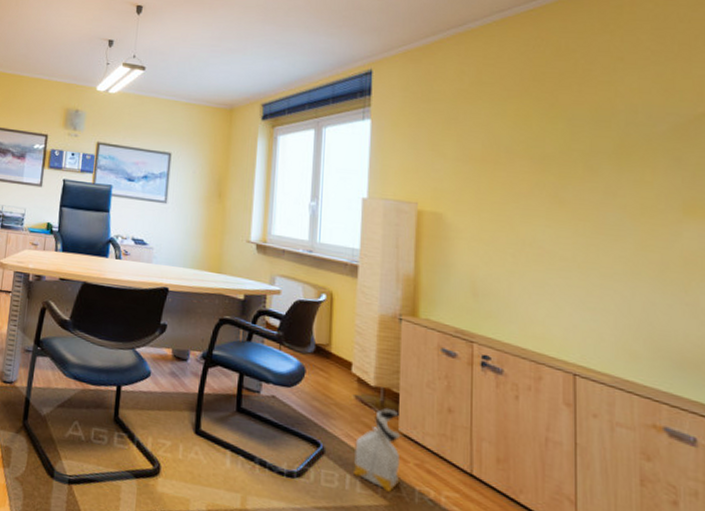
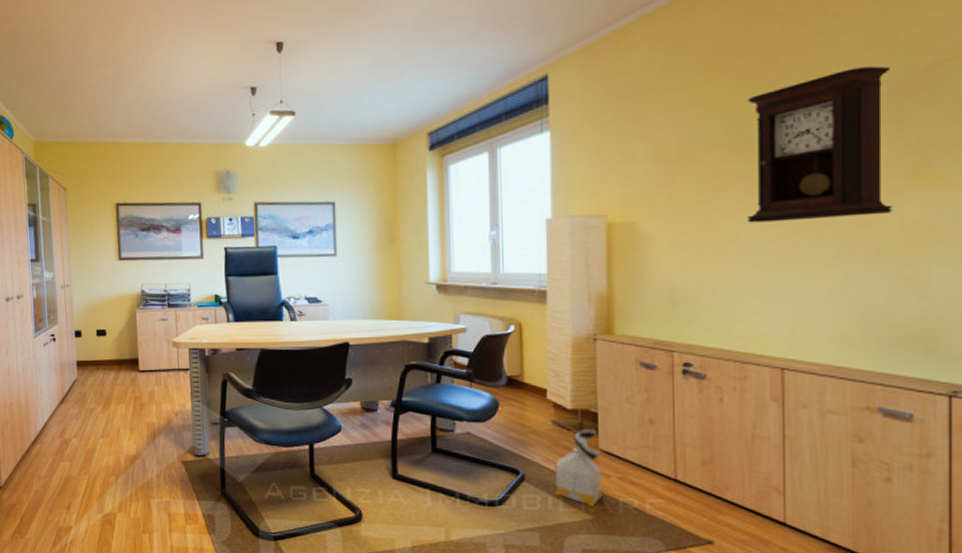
pendulum clock: none [544,106,673,241] -> present [747,66,892,223]

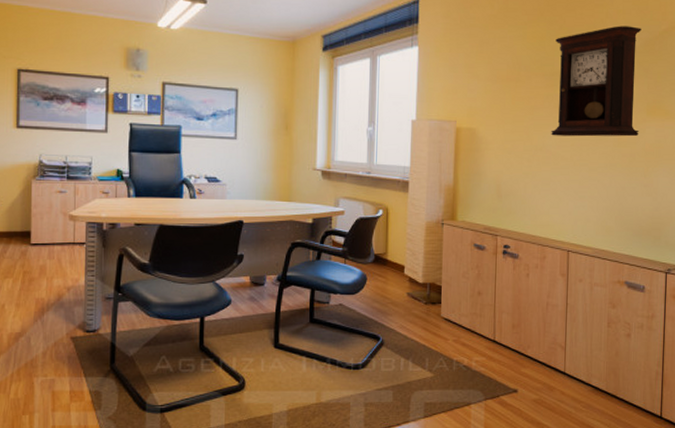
bag: present [554,428,603,506] -> none [406,299,443,366]

